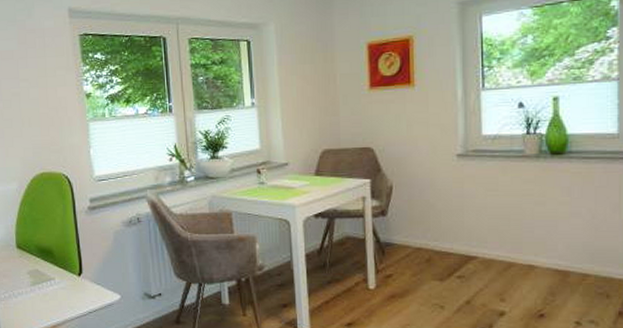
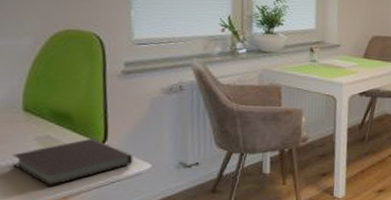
notebook: none [12,271,105,316] -> present [12,138,134,186]

